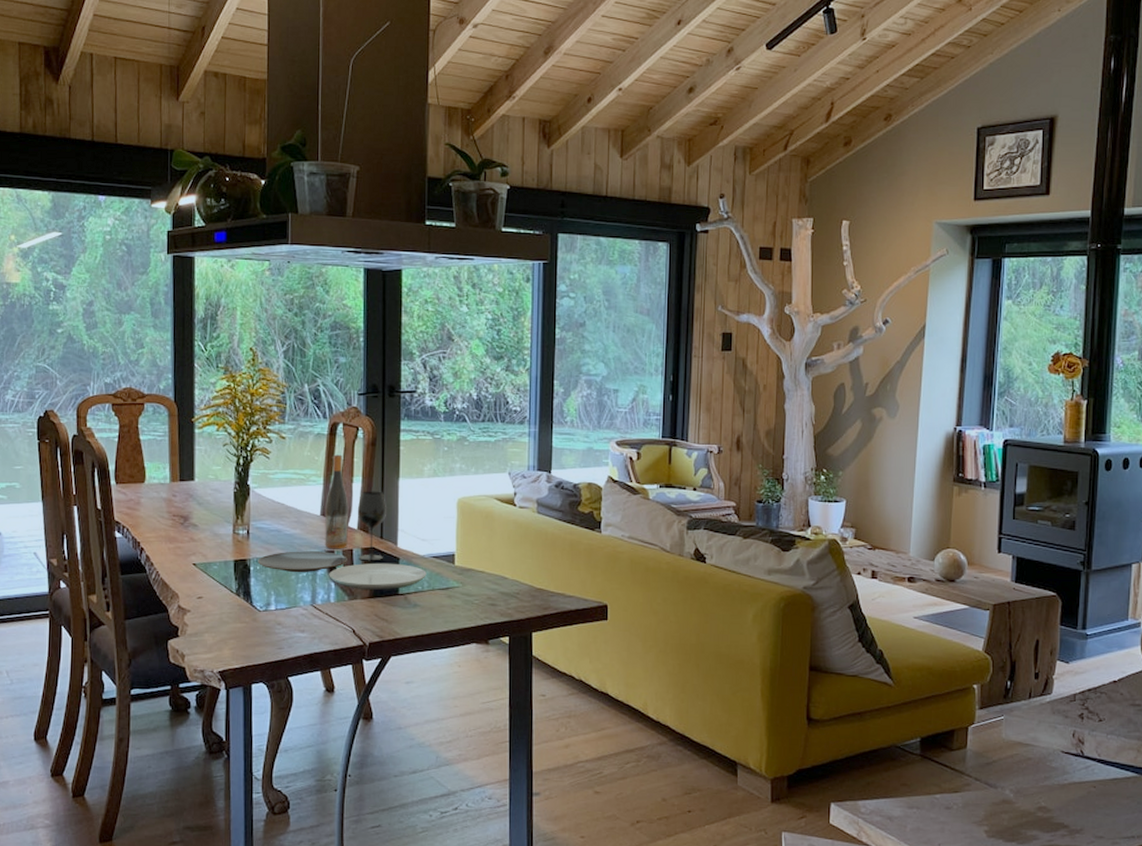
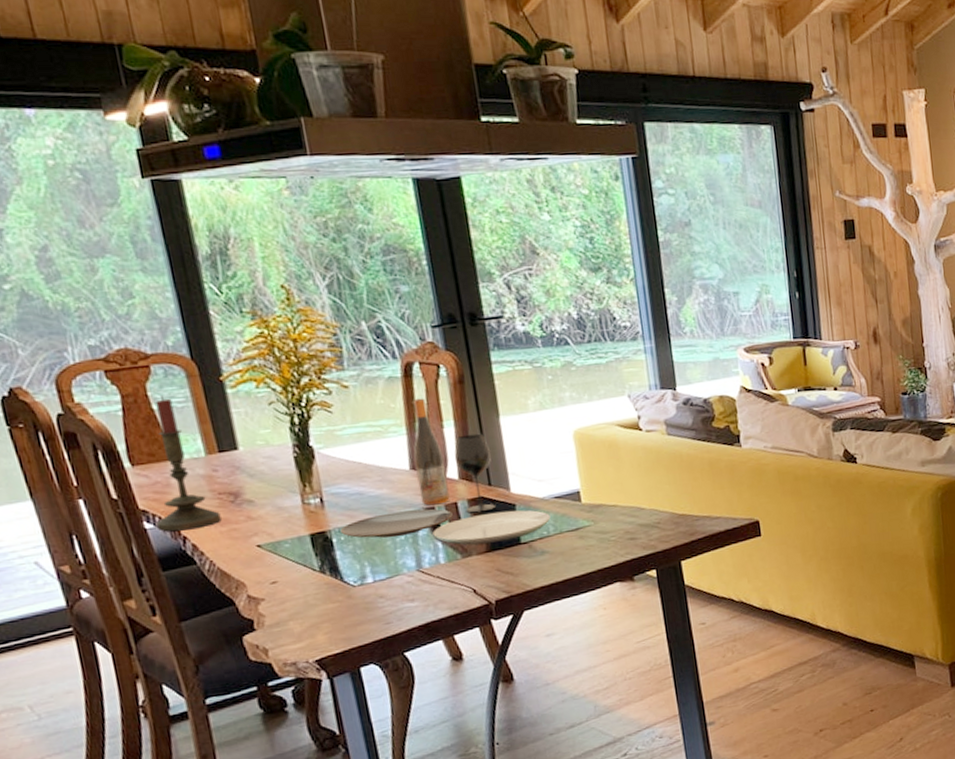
candle: none [124,429,171,543] -> present [155,396,222,532]

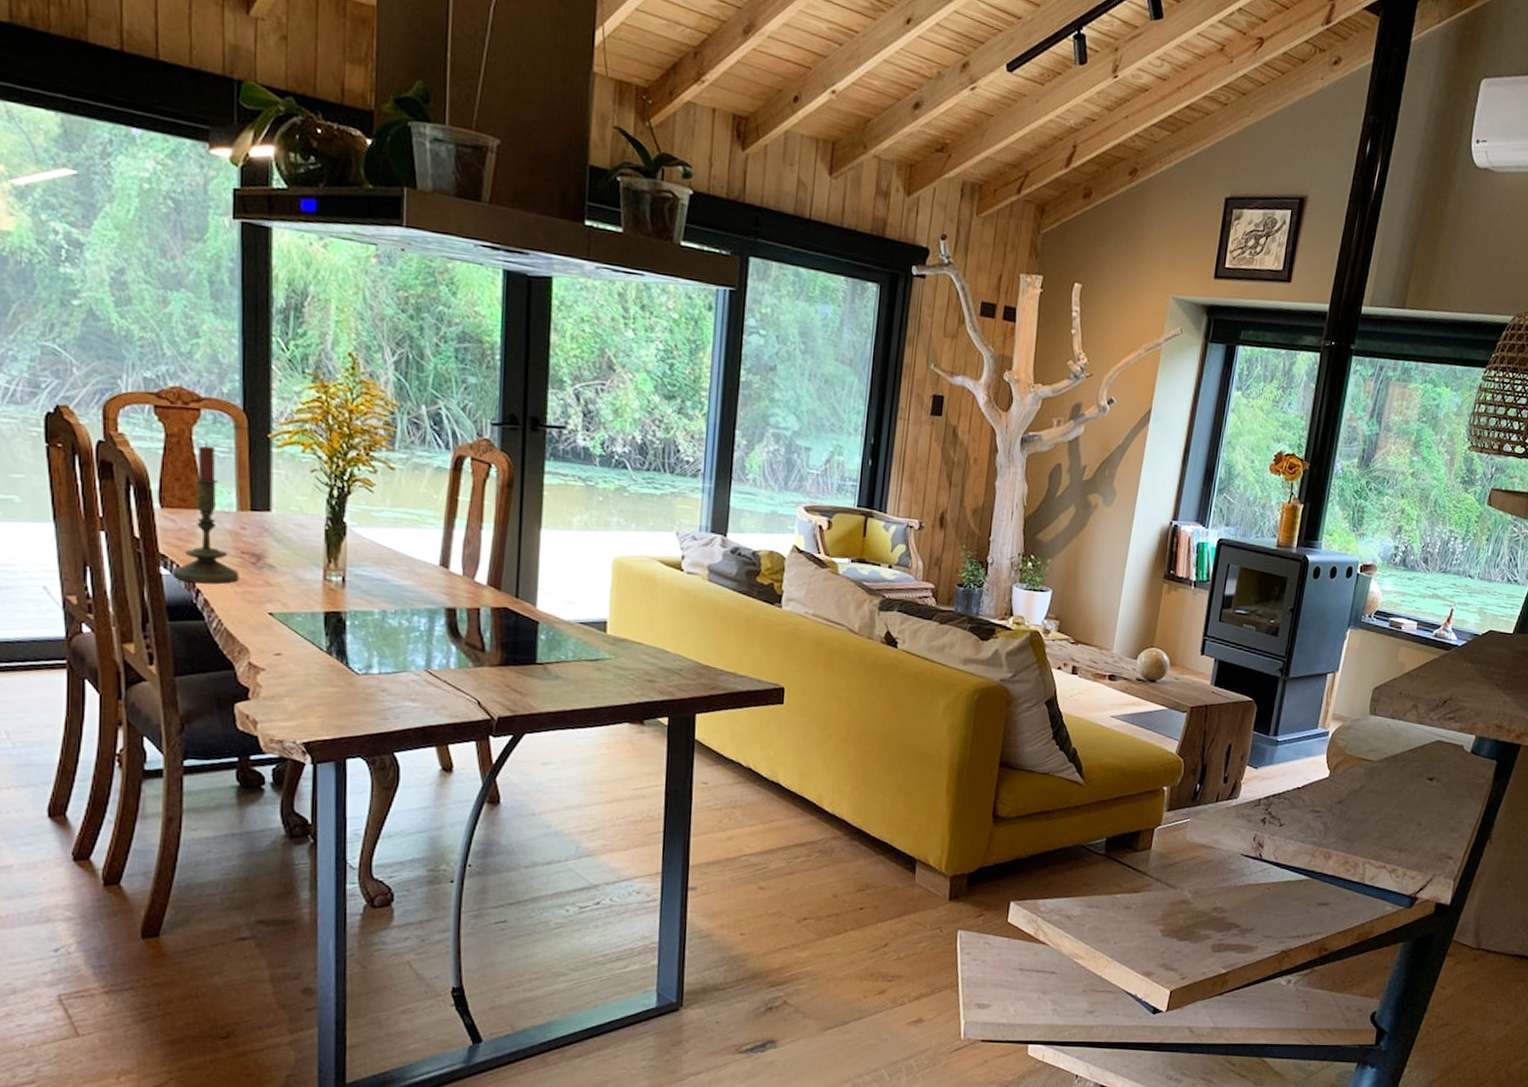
plate: present [340,508,453,538] -> none [356,605,473,632]
wine bottle: present [413,398,450,506] -> none [444,494,476,607]
plate: present [432,510,551,545] -> none [449,625,572,658]
wine glass: present [454,433,495,513] -> none [486,540,524,624]

